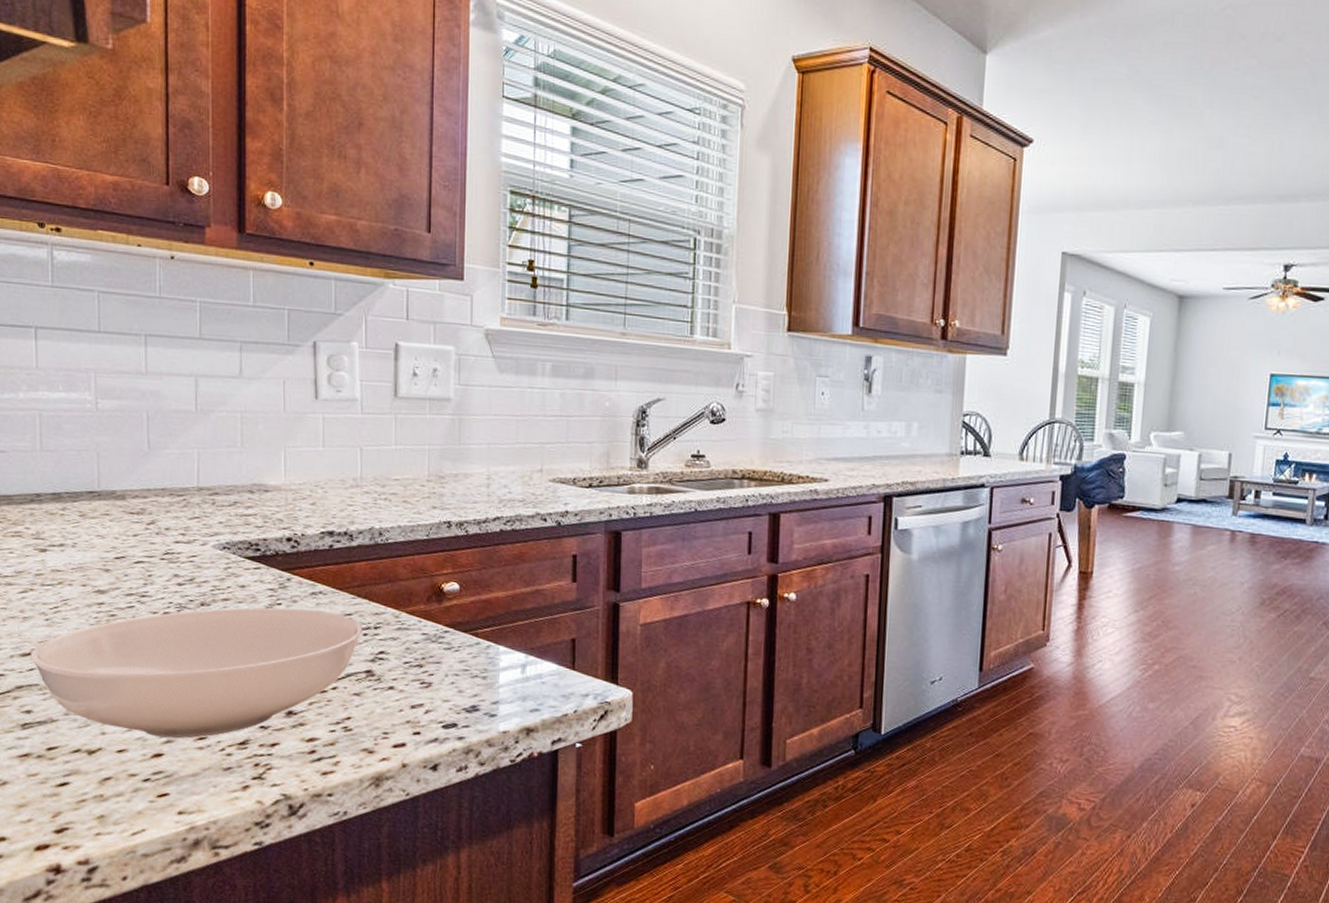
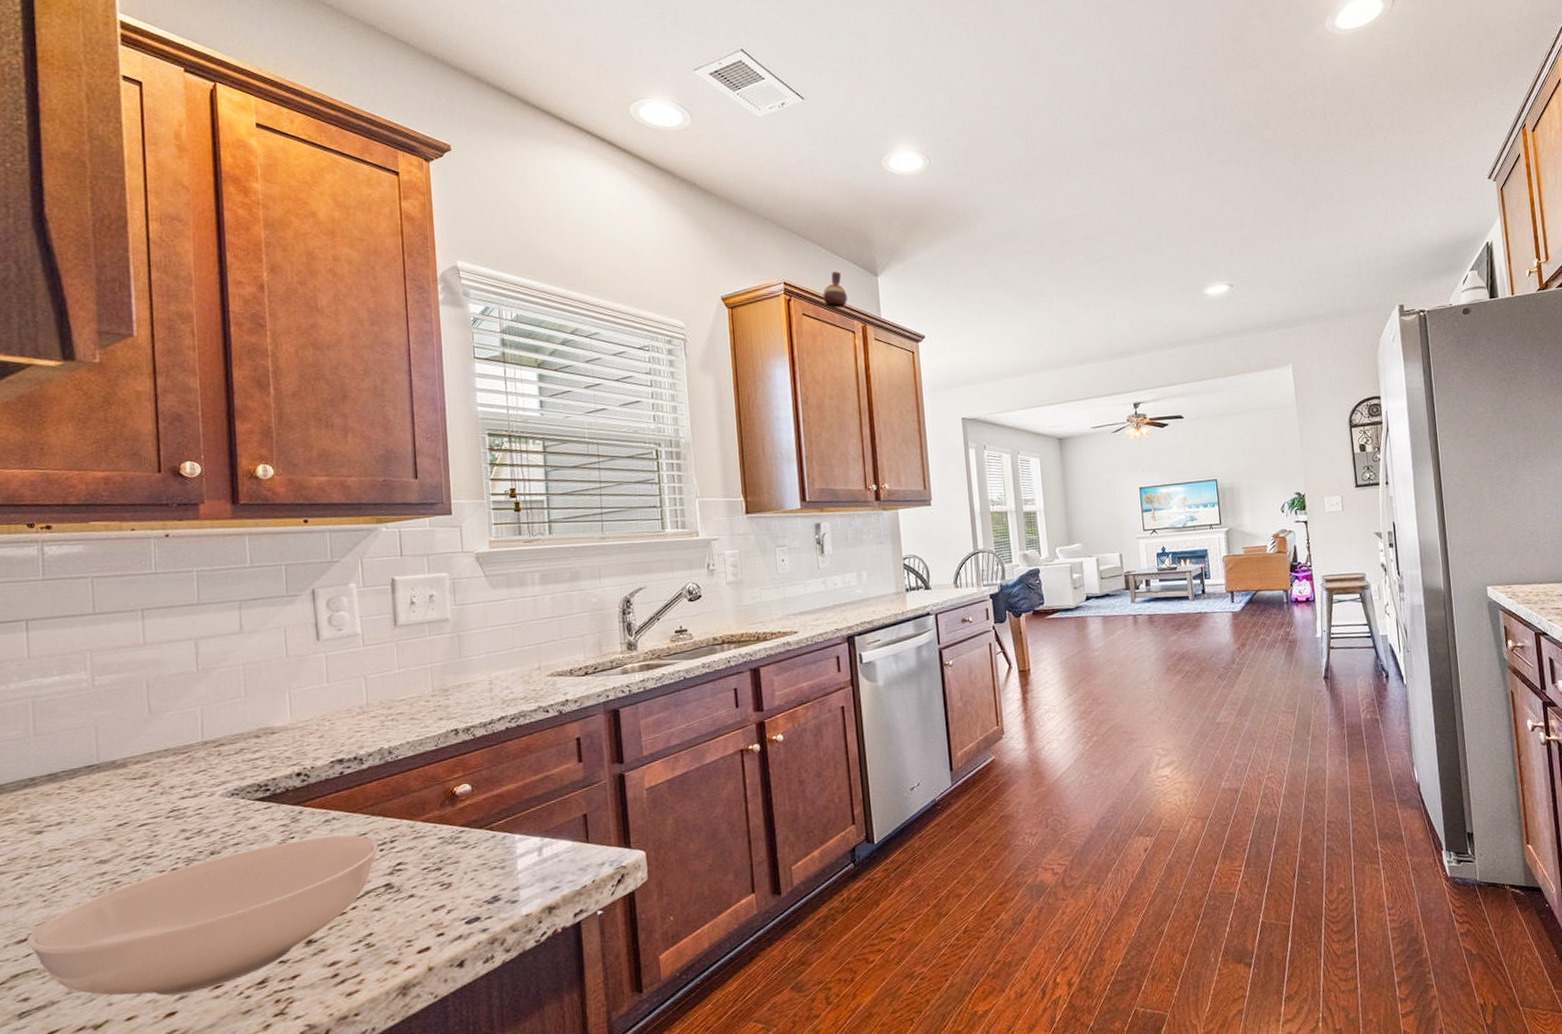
vase: none [915,41,946,90] -> present [823,271,848,309]

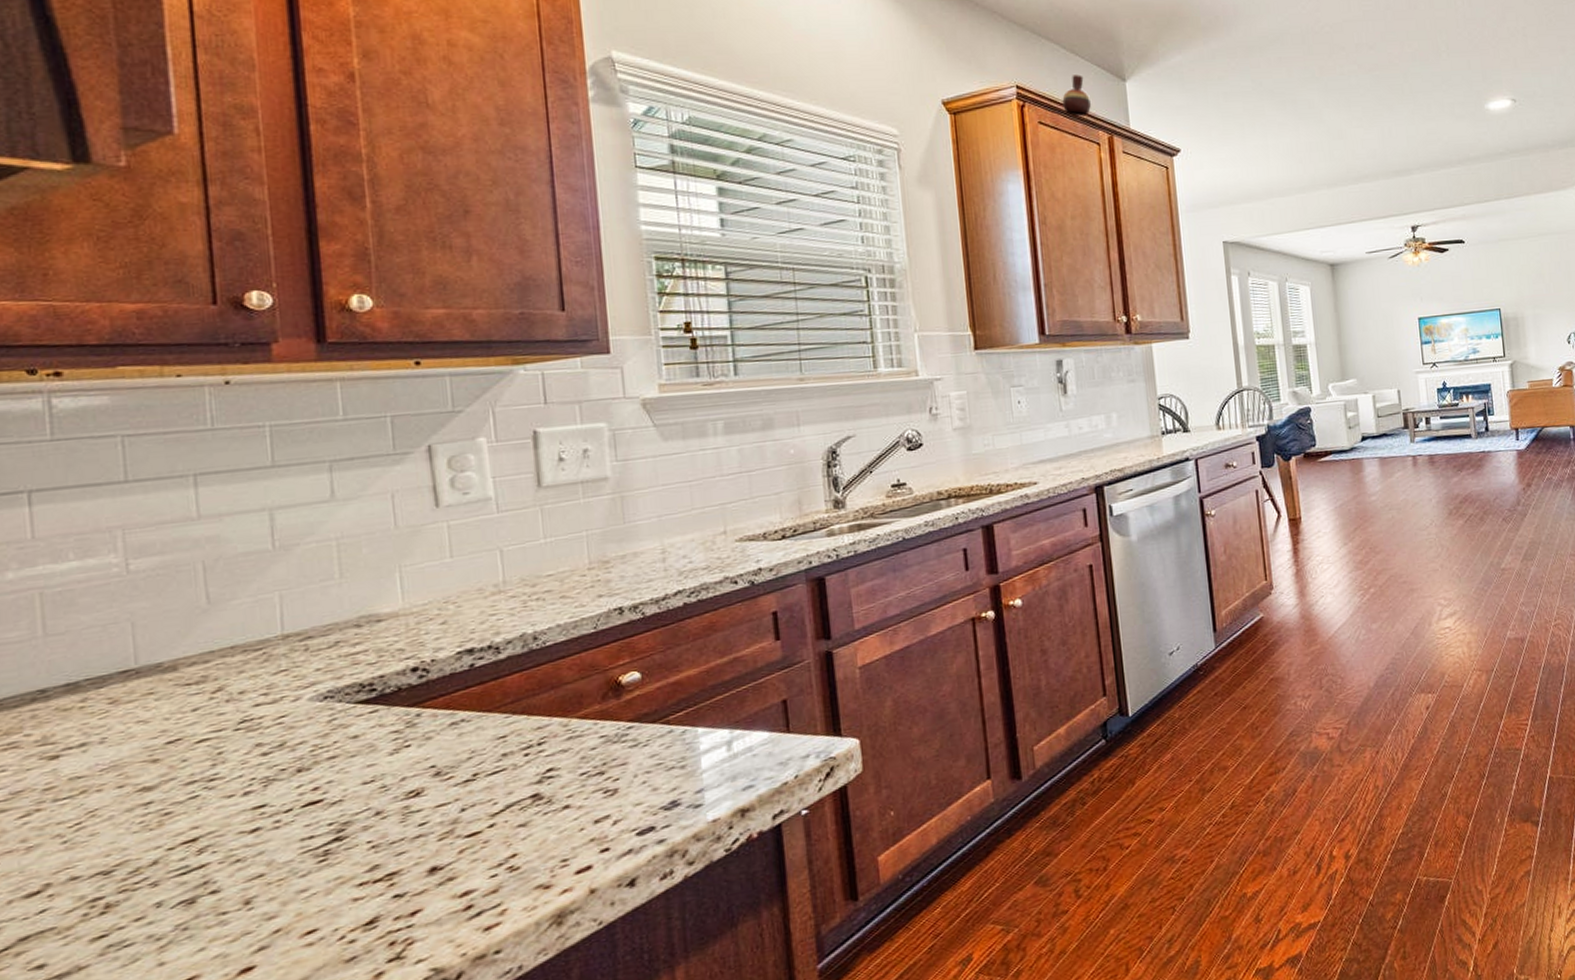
bowl: present [26,835,379,996] -> none [39,739,523,954]

